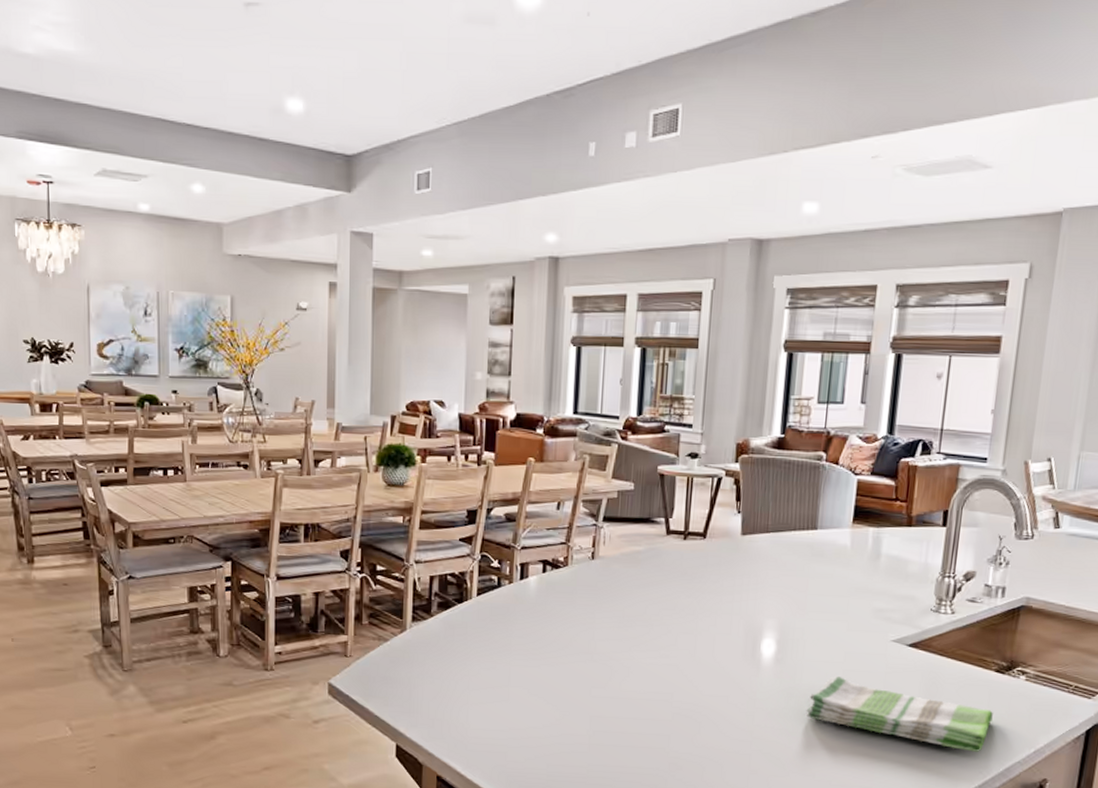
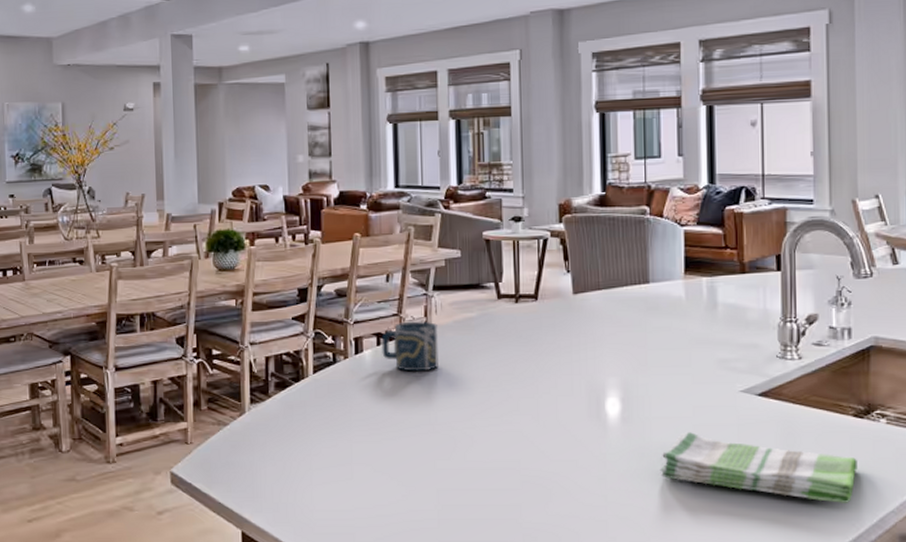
cup: none [547,551,604,601] -> present [381,321,438,372]

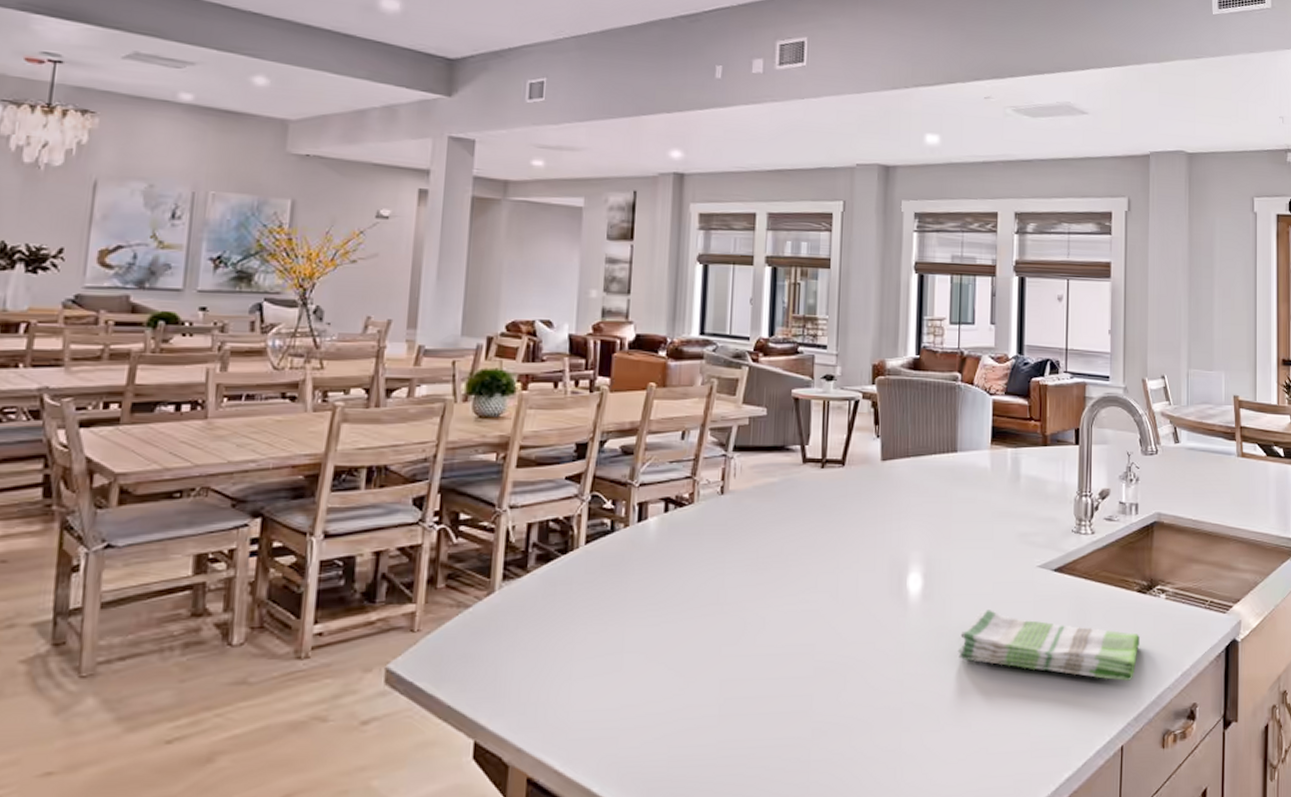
cup: present [381,321,438,372] -> none [669,485,735,543]

